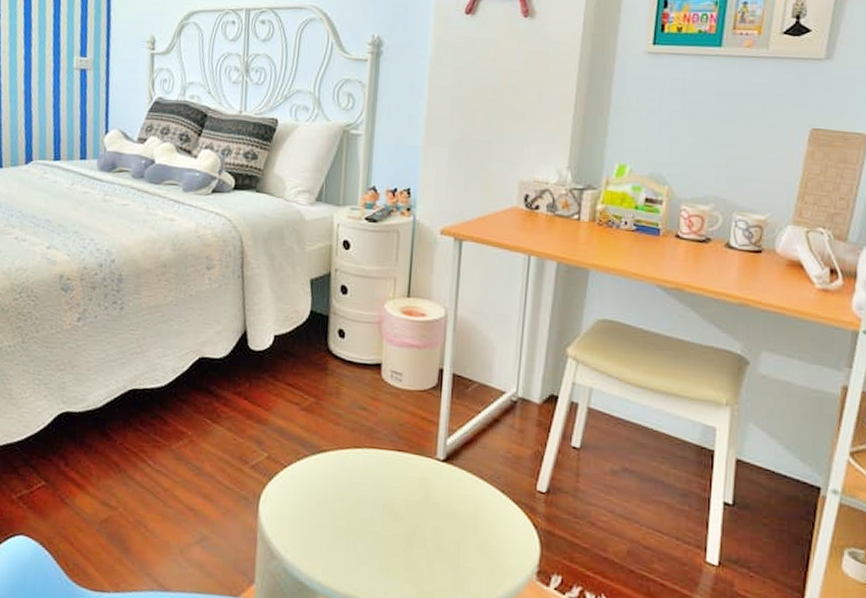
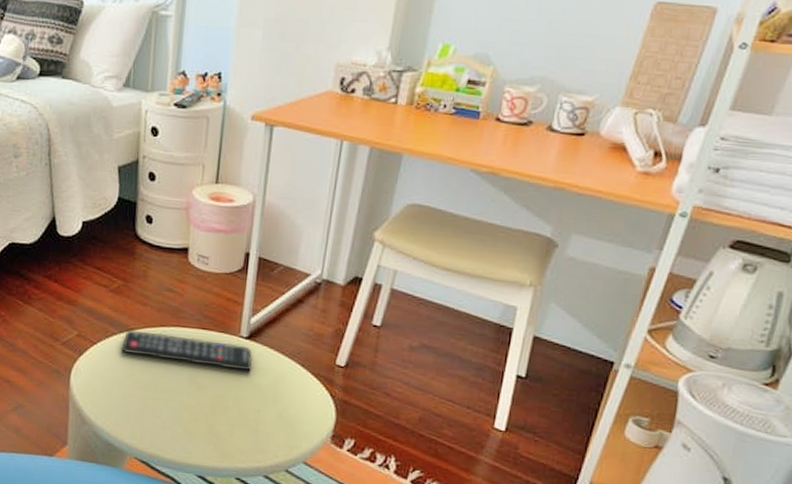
remote control: none [313,451,451,498] -> present [122,330,253,371]

